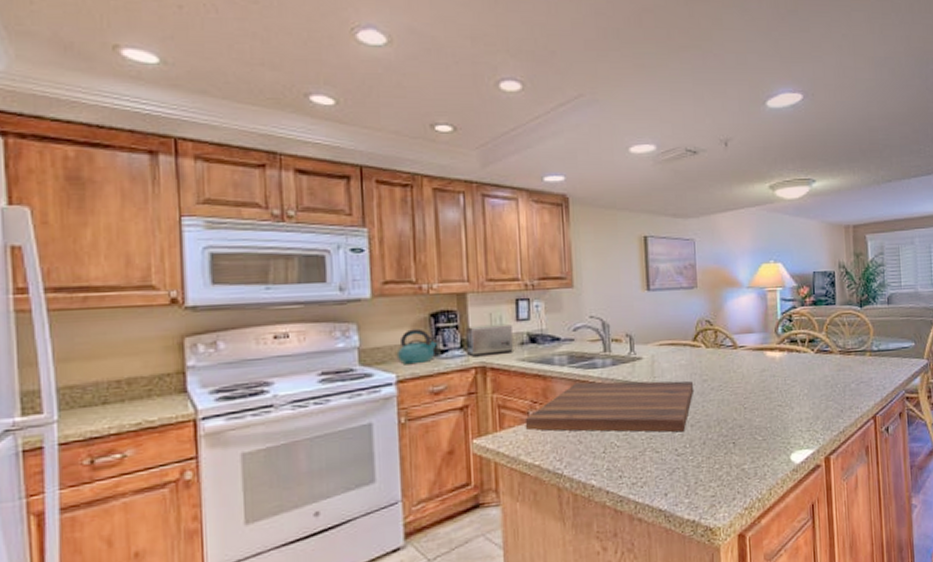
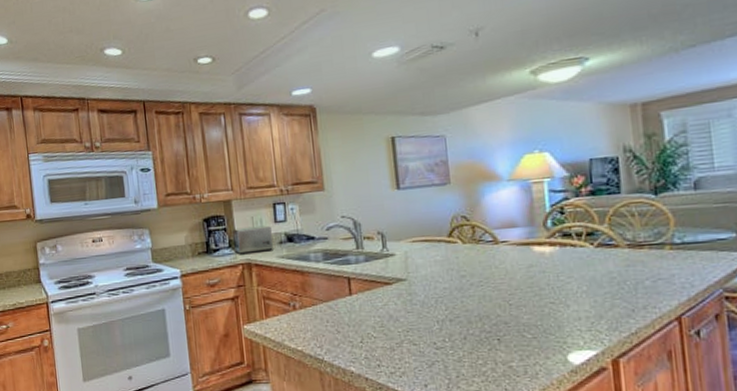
kettle: present [396,328,438,365] -> none [179,232,211,262]
cutting board: present [524,380,694,432] -> none [287,276,452,327]

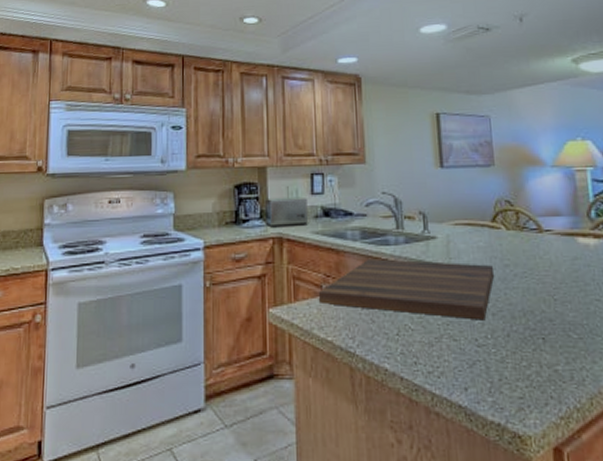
cutting board: none [287,276,452,327] -> present [318,259,495,321]

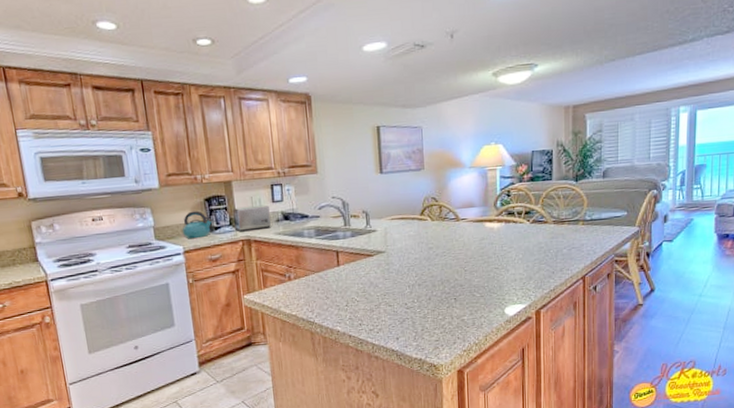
kettle: none [205,199,241,232] -> present [182,210,213,239]
cutting board: present [318,259,495,321] -> none [283,248,421,290]

